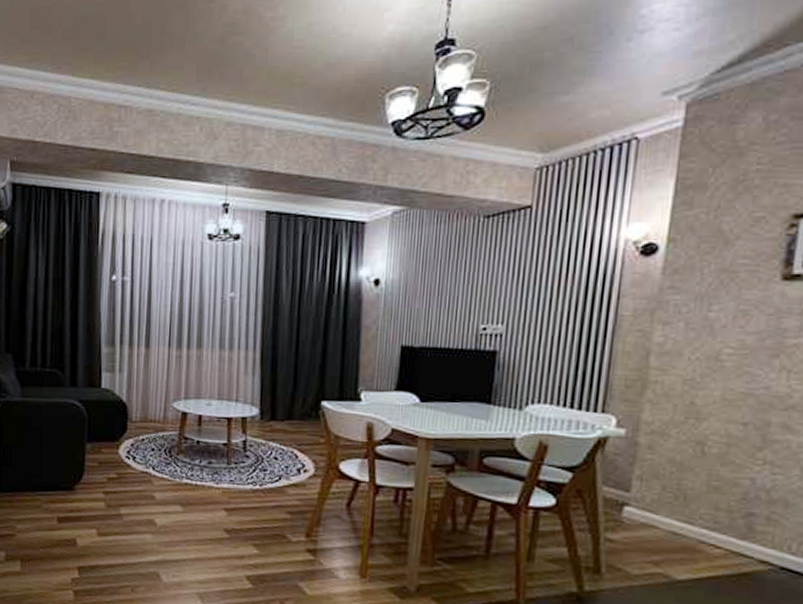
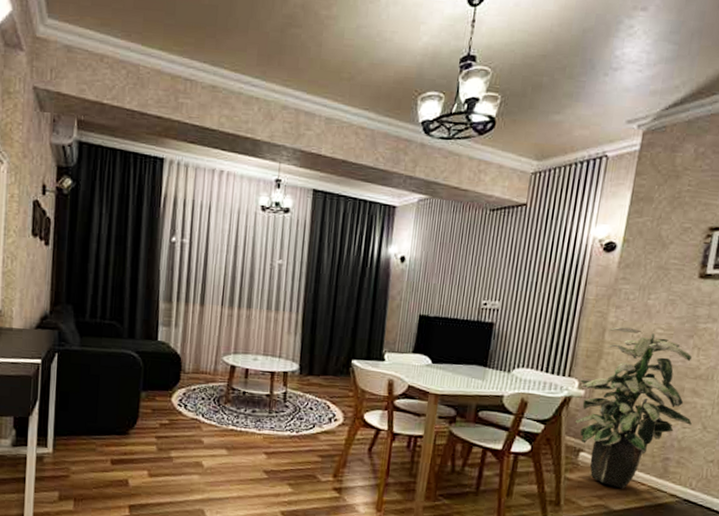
indoor plant: none [614,348,785,553] -> present [574,326,692,489]

